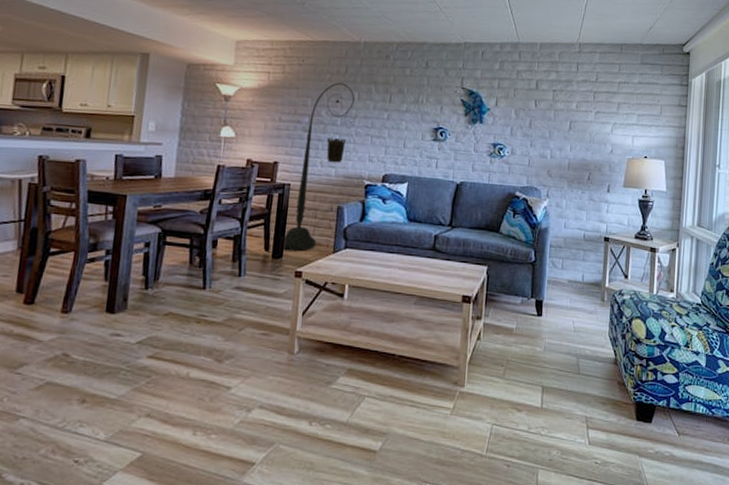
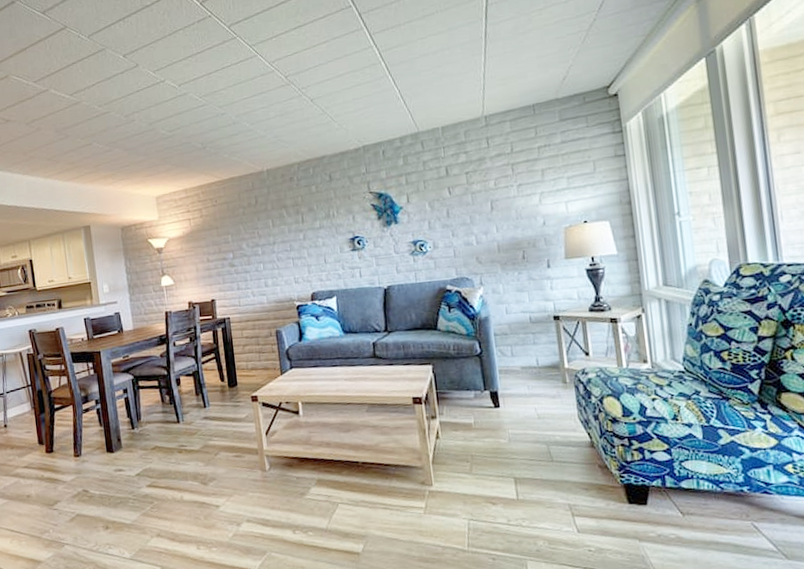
floor lamp: present [282,82,356,252] -> none [233,214,275,379]

